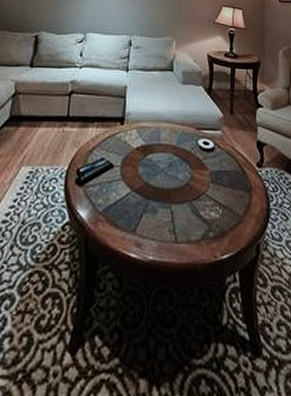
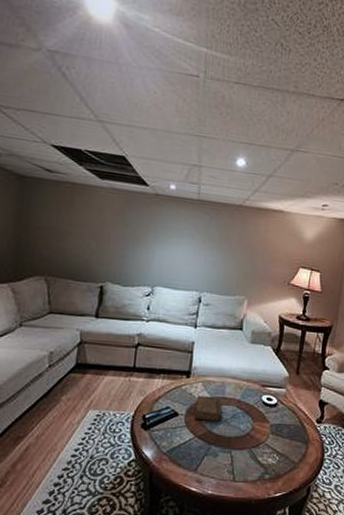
book: none [129,143,159,172] -> present [194,395,222,422]

